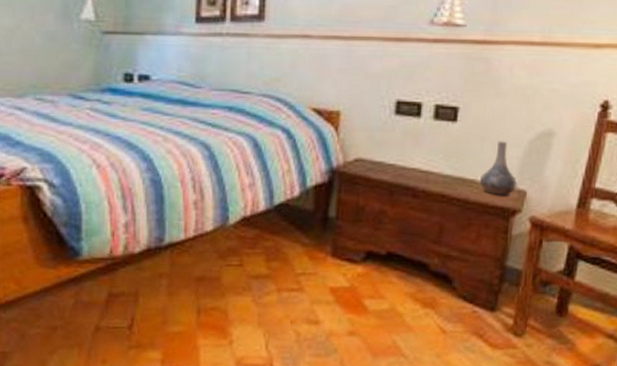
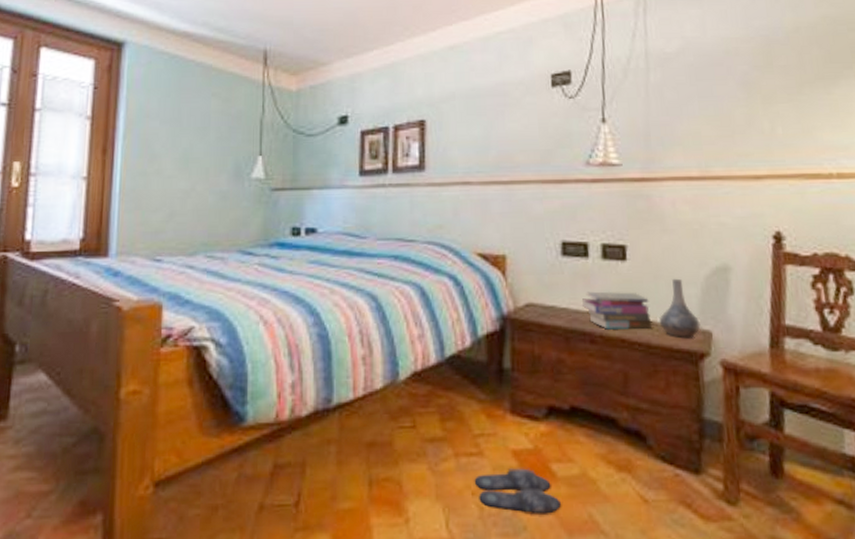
slippers: none [294,302,369,340] -> present [475,468,561,514]
books: none [408,150,473,186] -> present [581,291,651,330]

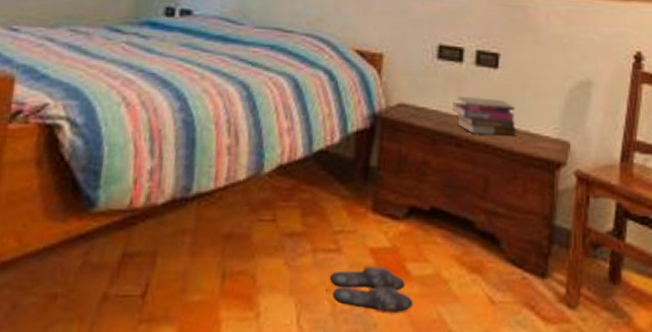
decorative vase: present [659,278,701,337] -> none [522,89,560,147]

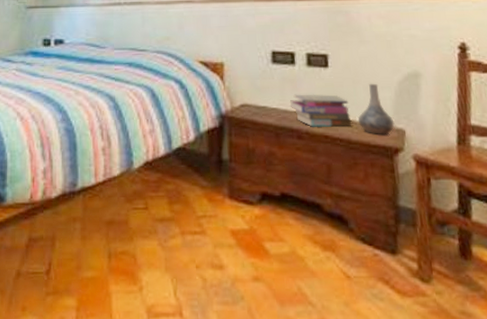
slippers: present [330,266,412,312] -> none [199,246,273,286]
decorative vase: none [522,89,560,147] -> present [357,83,395,134]

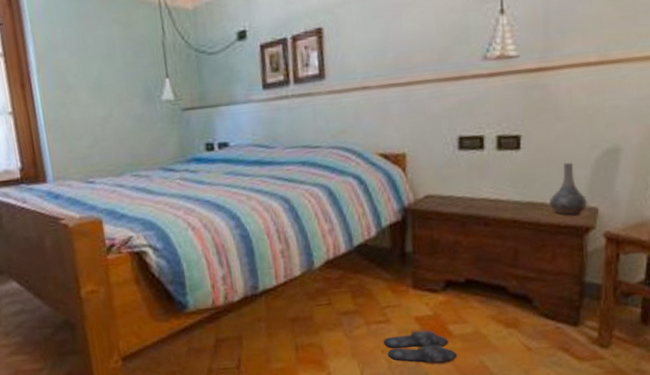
slippers: none [199,246,273,286] -> present [384,329,457,364]
books: present [289,94,351,127] -> none [477,178,541,213]

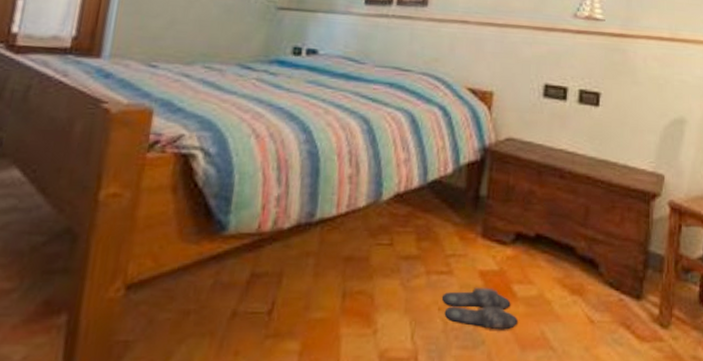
decorative vase: present [549,162,588,215] -> none [621,126,656,179]

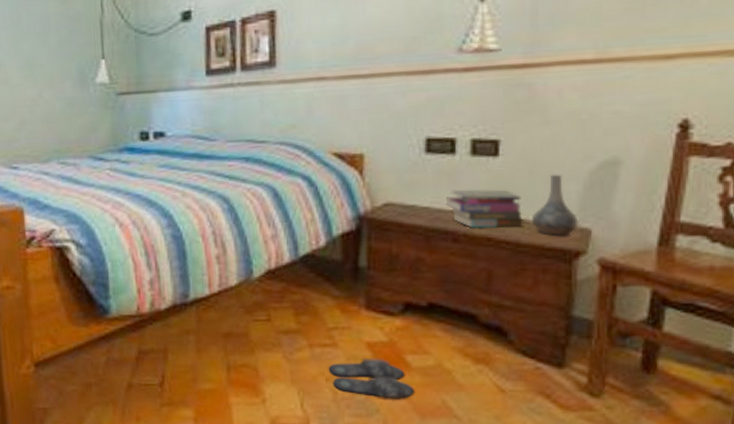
books: none [556,131,615,169] -> present [445,189,522,228]
decorative vase: none [621,126,656,179] -> present [531,174,579,236]

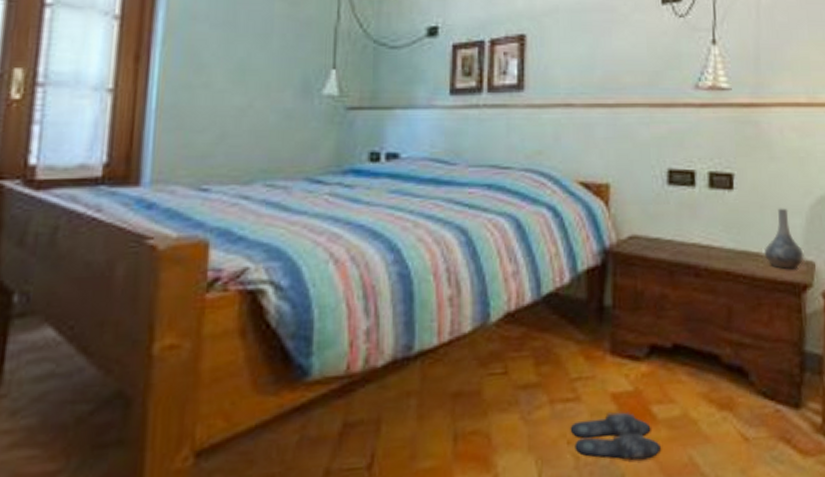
books: present [445,189,522,228] -> none [687,222,756,262]

